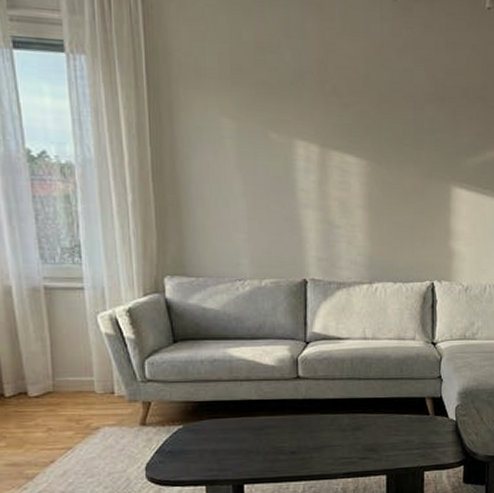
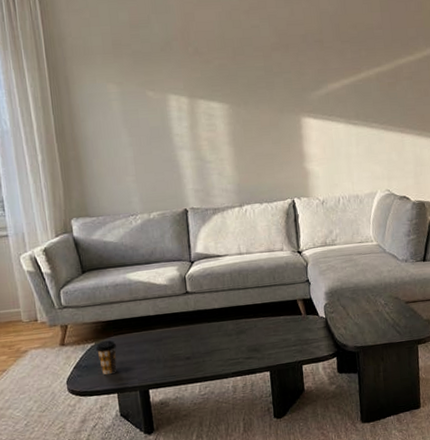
coffee cup: none [183,424,210,464] -> present [95,340,117,375]

